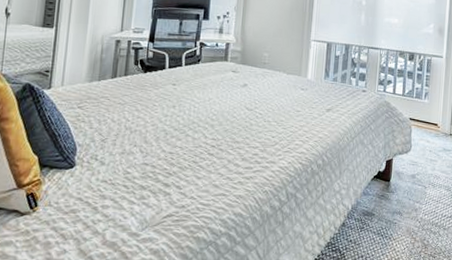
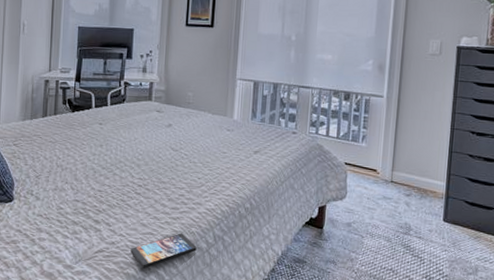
smartphone: none [201,192,270,231] -> present [130,233,197,269]

